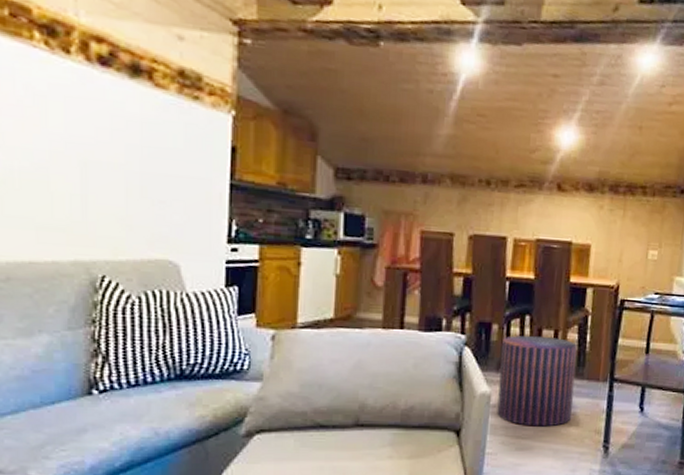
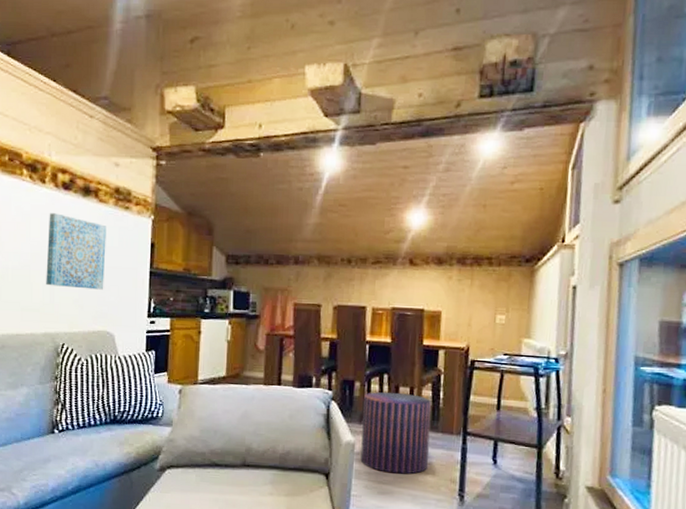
wall art: none [74,96,166,206] -> present [46,213,106,290]

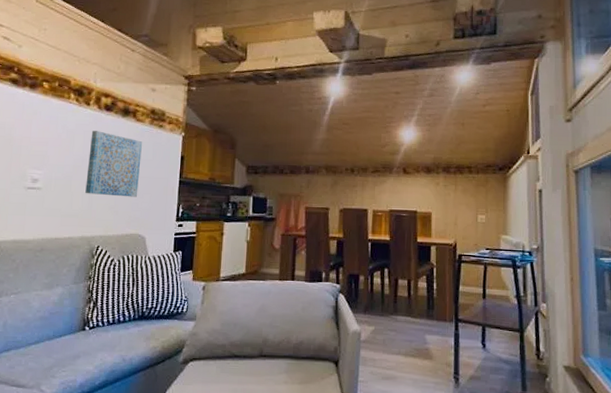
stool: present [360,392,431,474] -> none [366,284,427,360]

